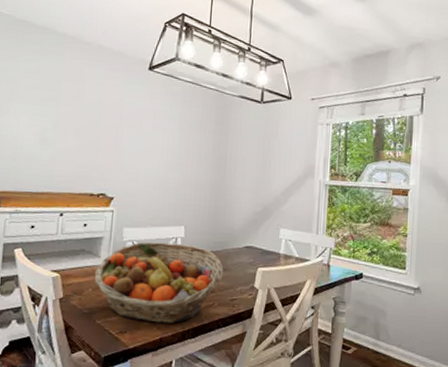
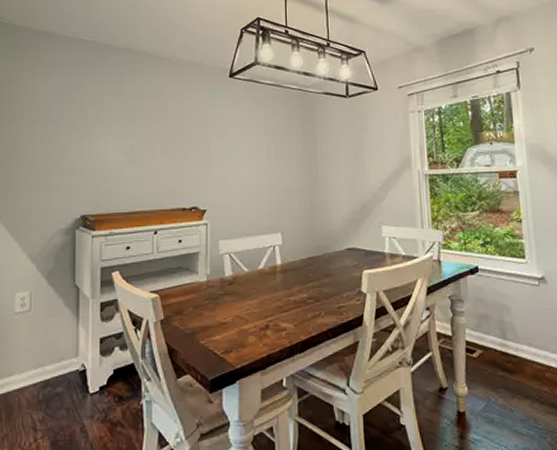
fruit basket: present [94,242,224,324] -> none [193,251,327,339]

